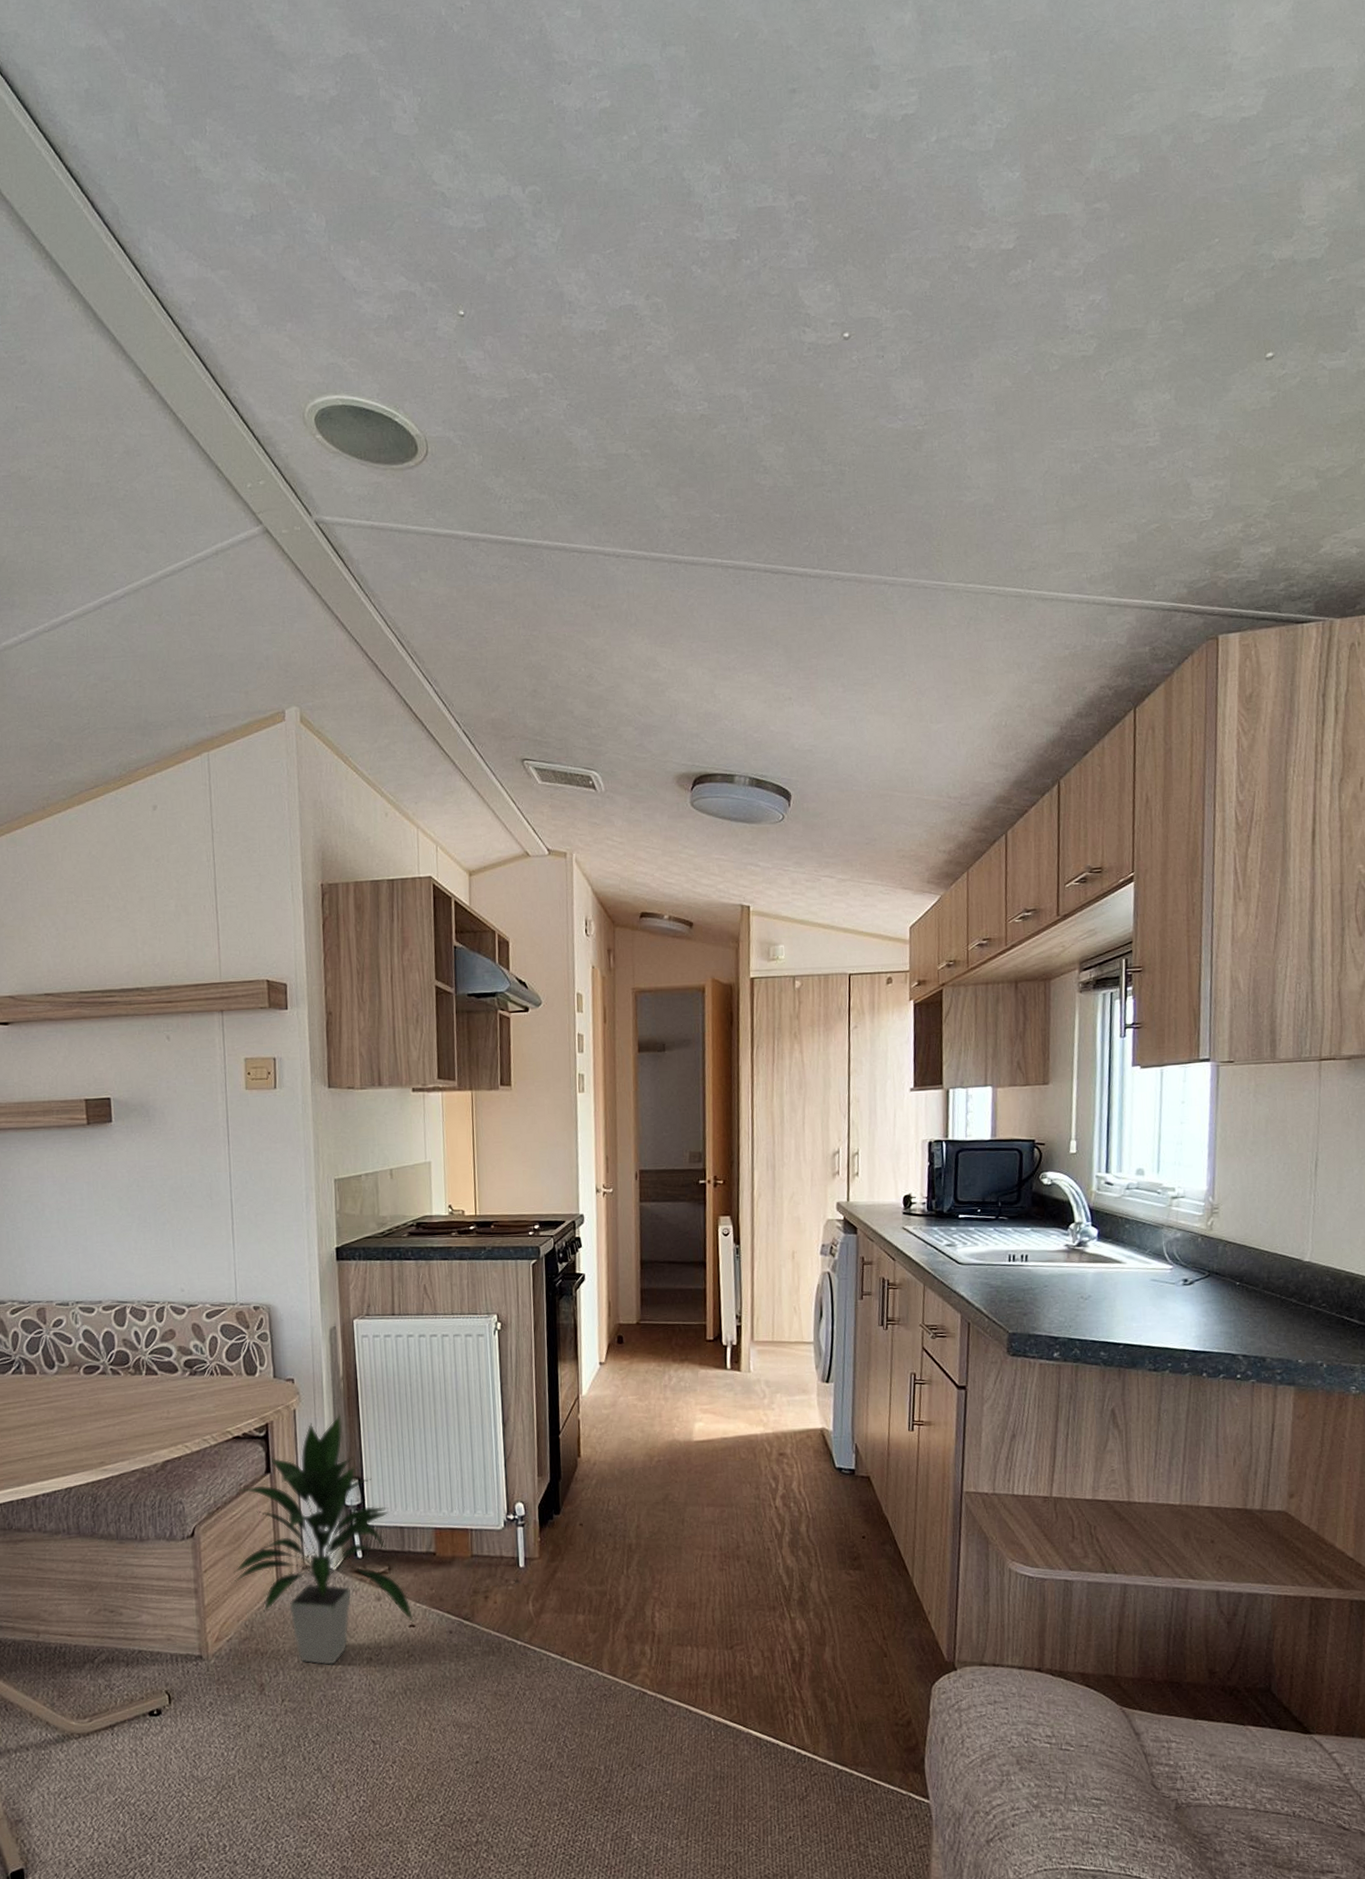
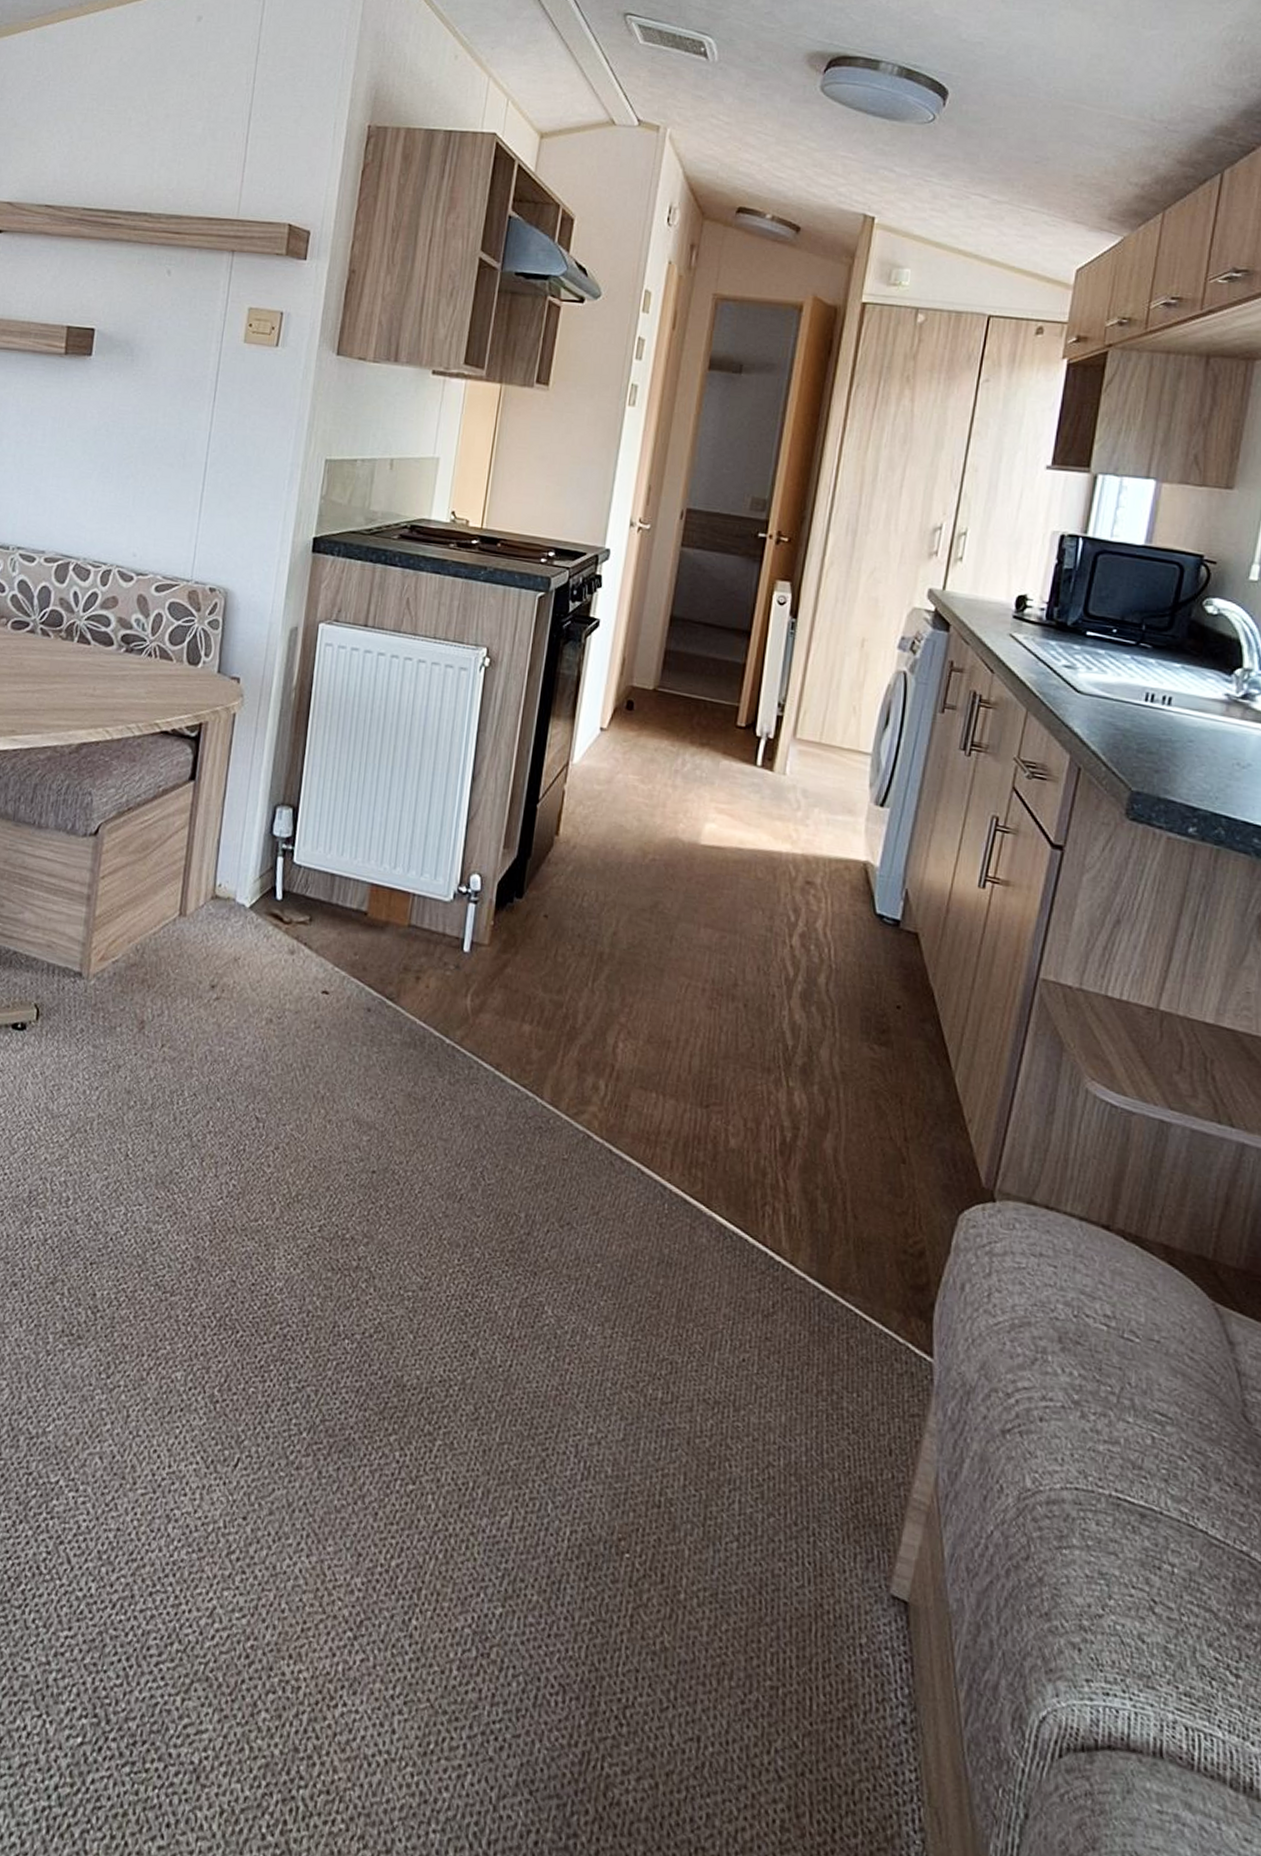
indoor plant: present [231,1414,414,1665] -> none [129,728,329,1018]

